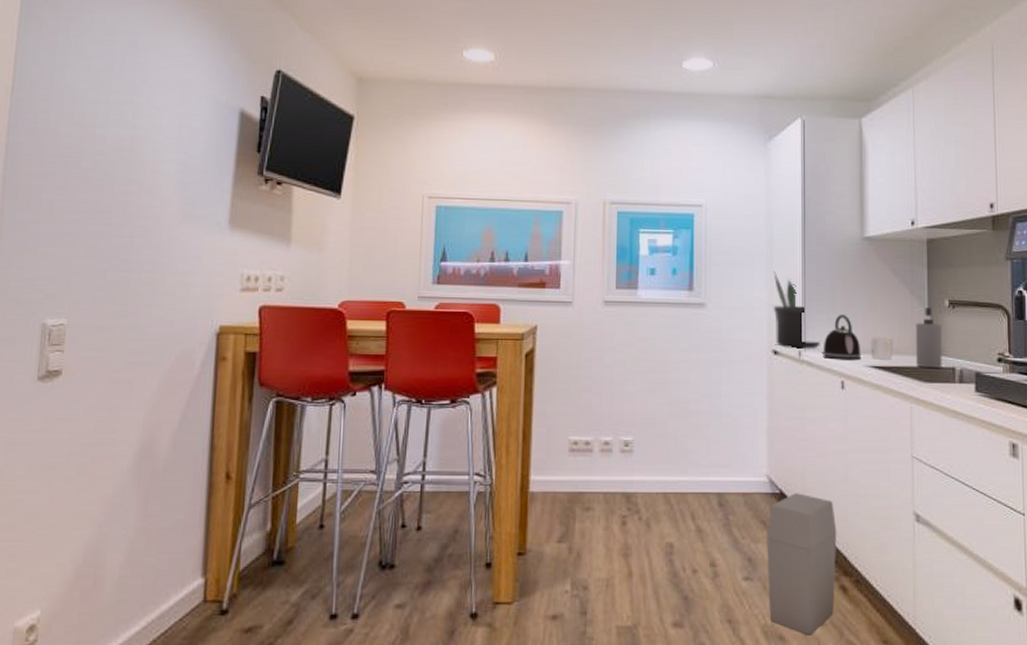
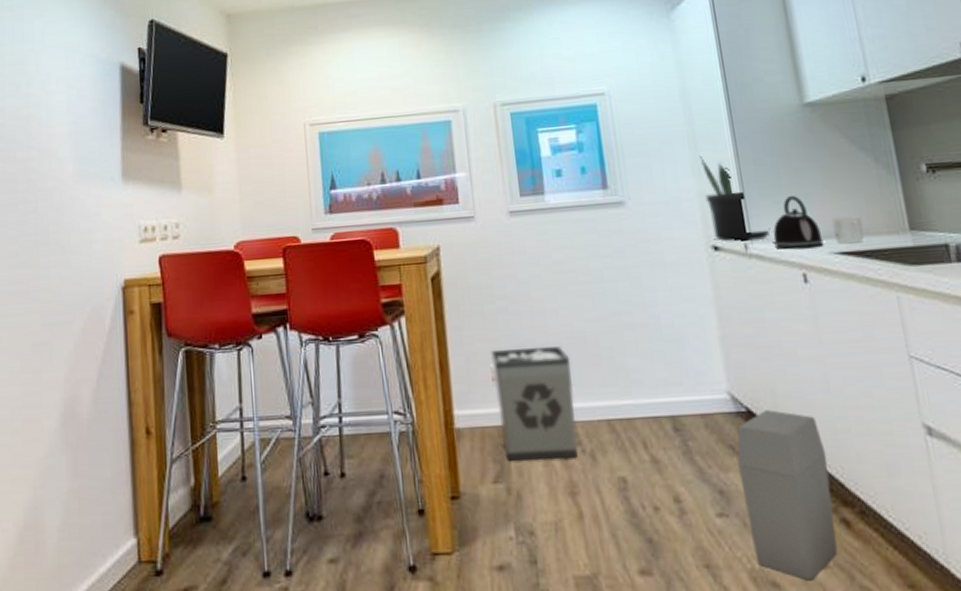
recycling bin: none [569,424,640,525] -> present [490,346,578,461]
soap dispenser: present [914,307,943,369] -> none [883,175,931,248]

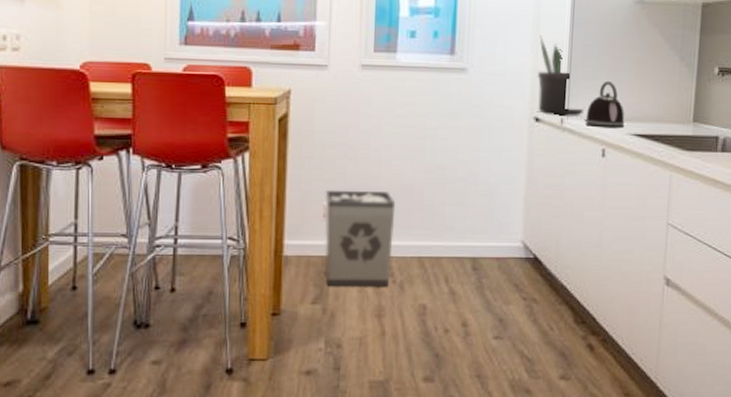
trash bin: present [737,410,838,581] -> none [517,258,588,389]
mug: present [831,216,864,244] -> none [634,104,659,128]

